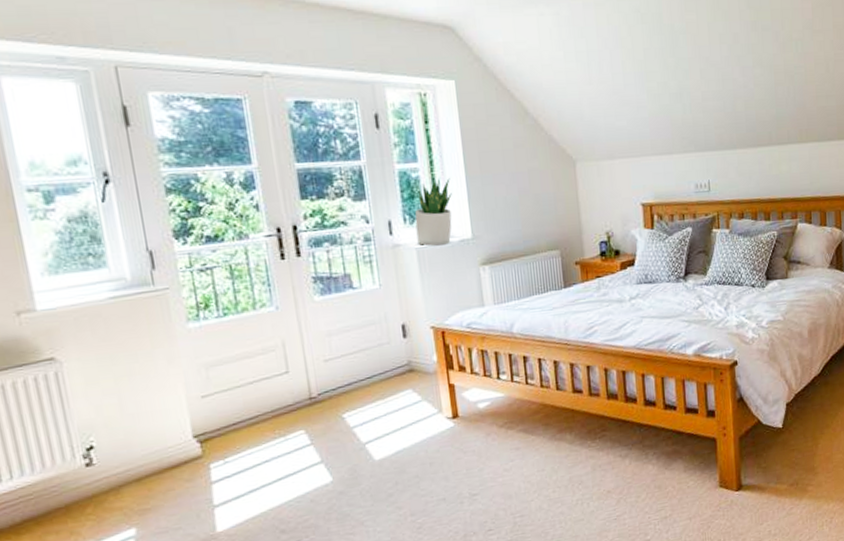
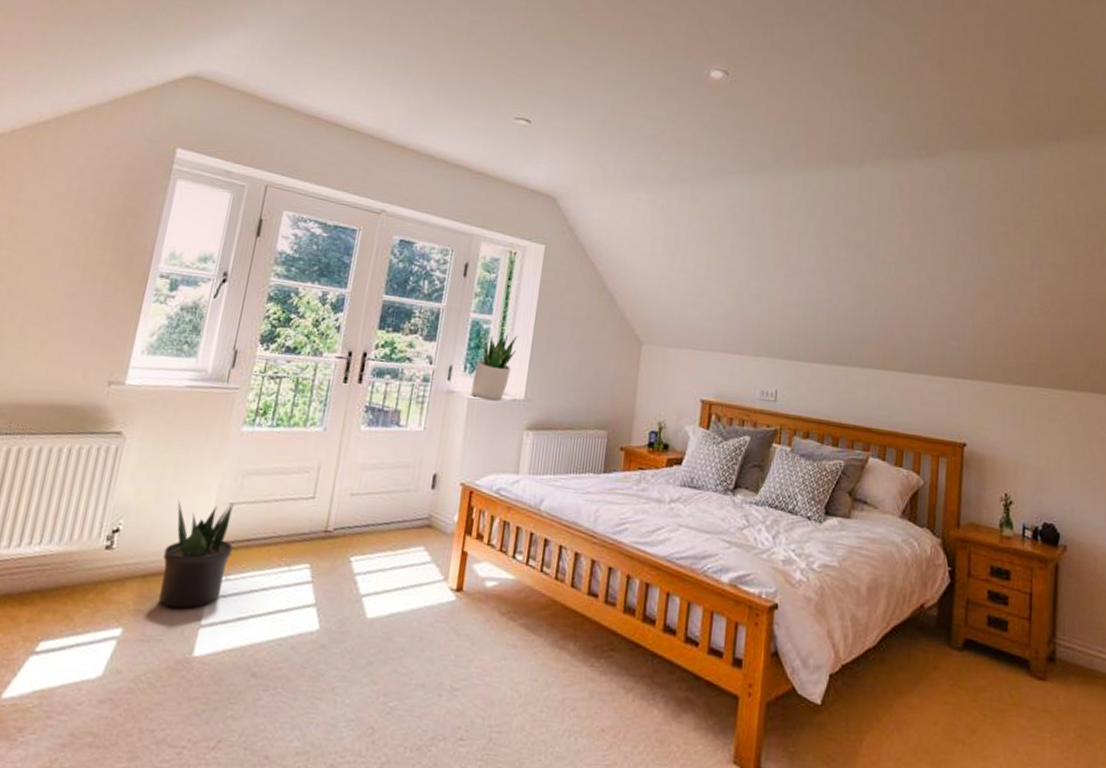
planter: none [145,396,225,500] -> present [159,499,234,609]

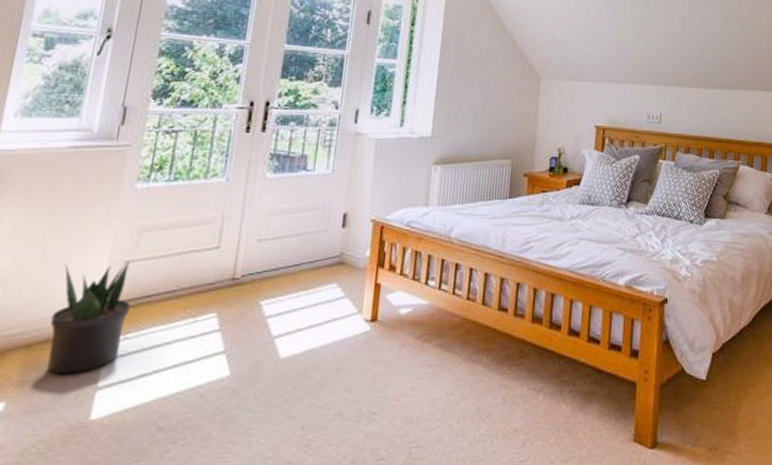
planter: present [471,333,518,401] -> none [378,76,423,140]

